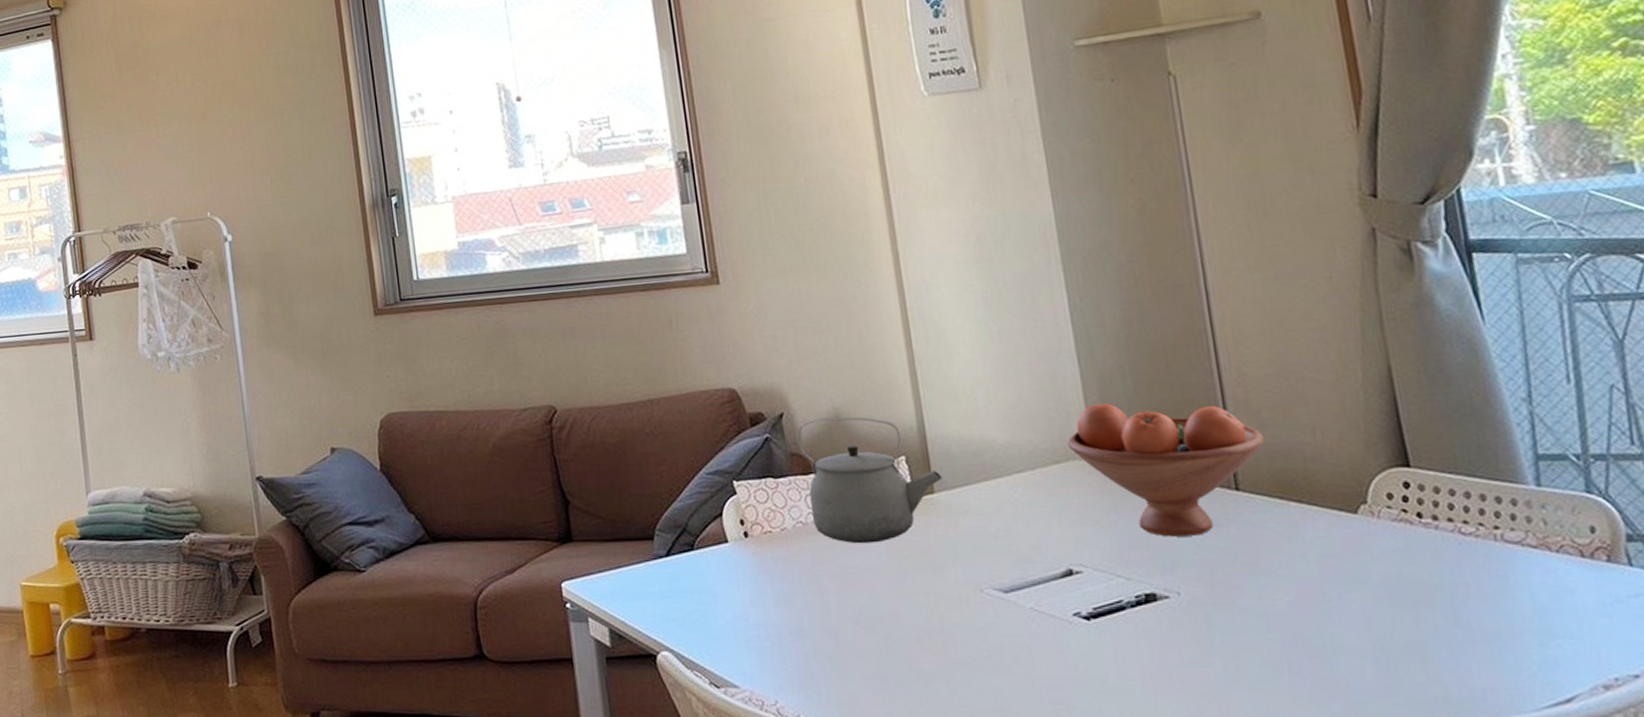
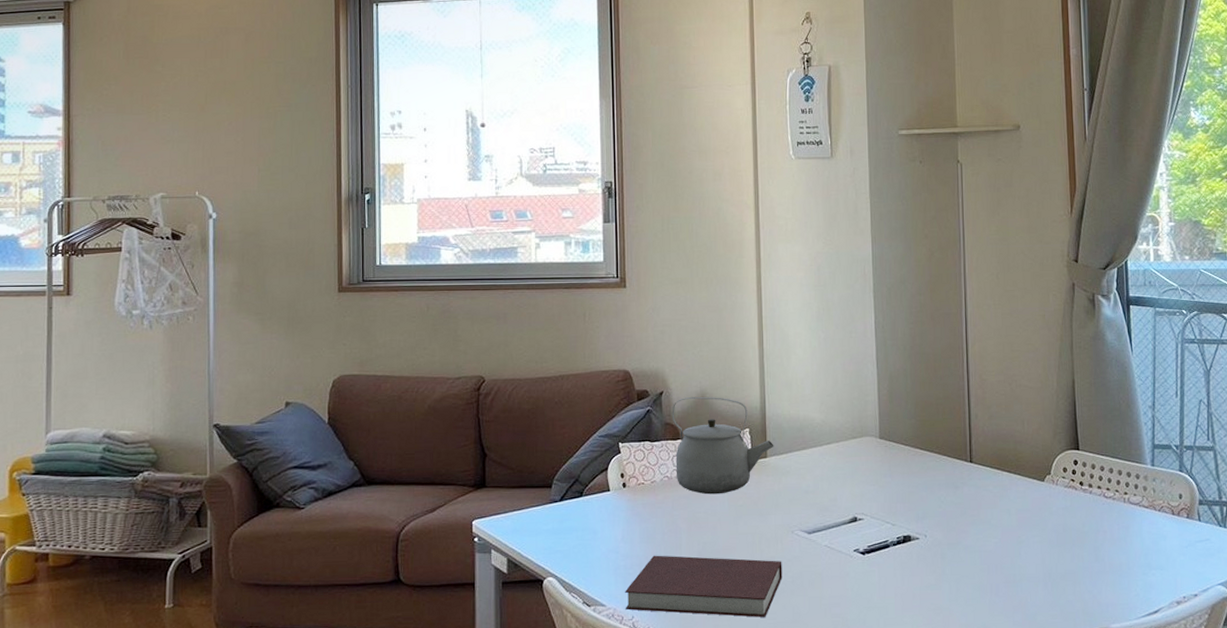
notebook: none [762,622,975,704] -> present [625,555,782,617]
fruit bowl: present [1067,402,1264,537] -> none [863,395,991,495]

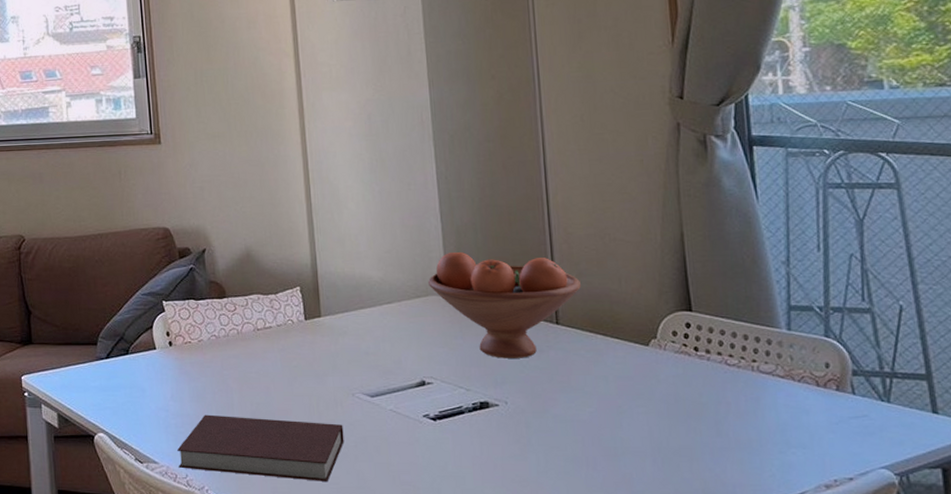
tea kettle: present [672,396,774,495] -> none [216,254,329,355]
fruit bowl: none [863,395,991,495] -> present [427,251,581,358]

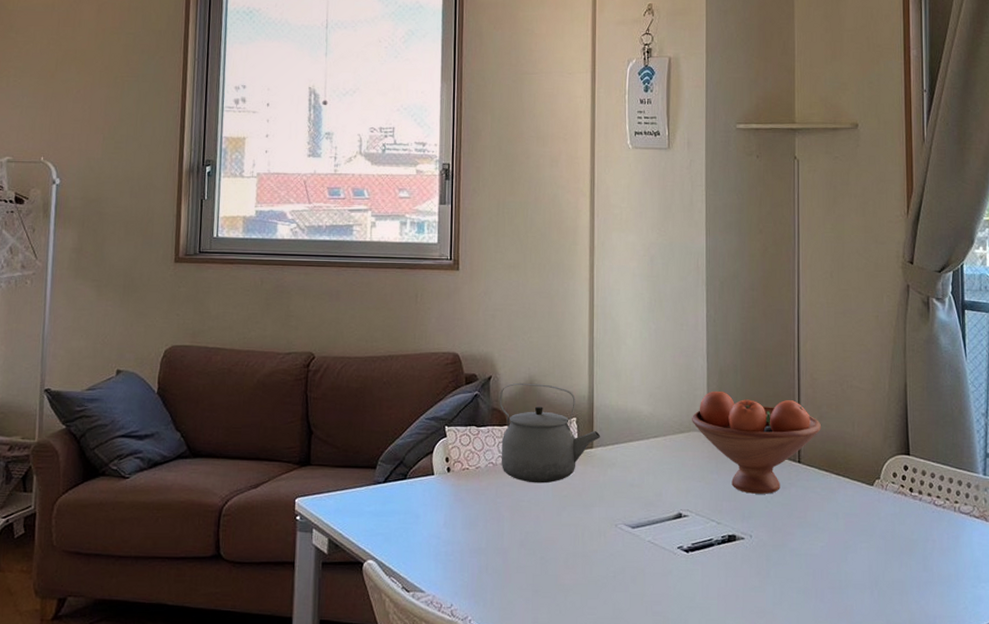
notebook: present [177,414,344,481] -> none [444,542,605,612]
tea kettle: none [216,254,329,355] -> present [499,382,601,484]

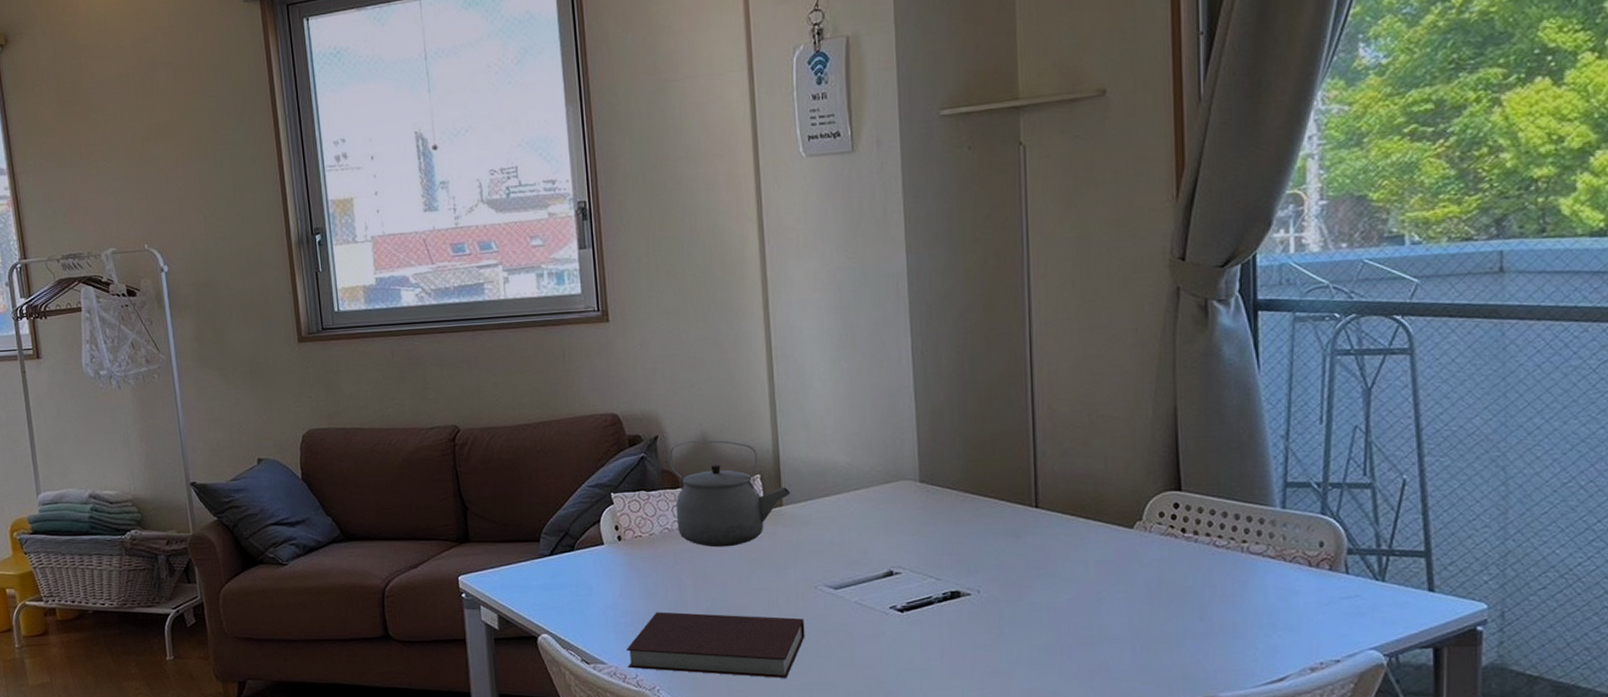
notebook: none [444,542,605,612] -> present [627,612,805,678]
fruit bowl: present [691,390,821,494] -> none [898,432,1063,545]

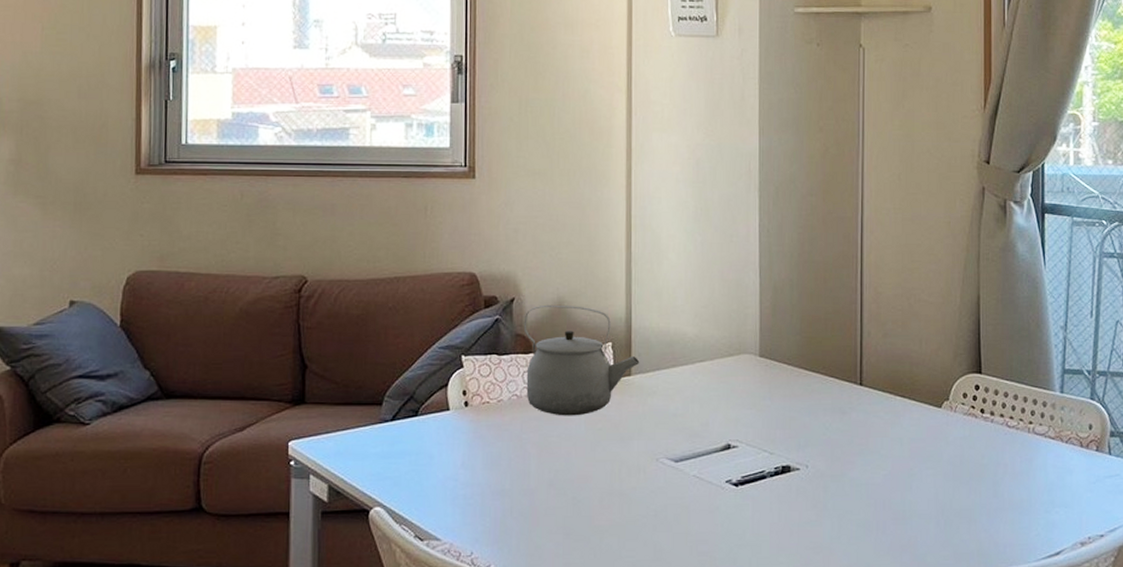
notebook: present [627,612,805,678] -> none [463,483,644,555]

